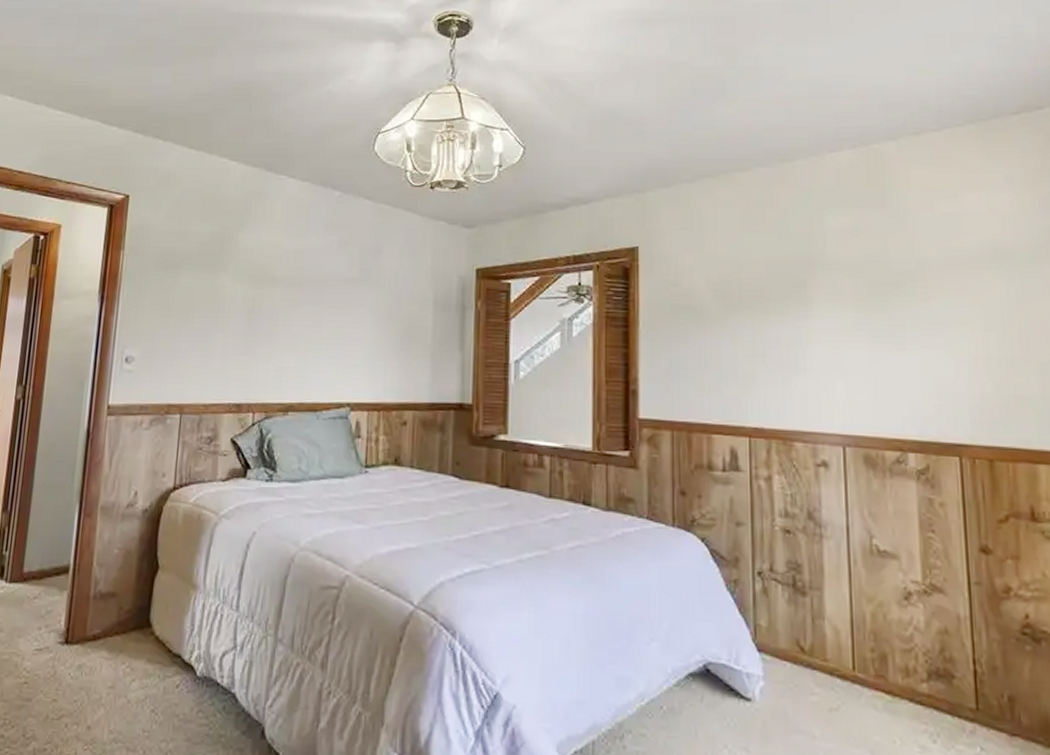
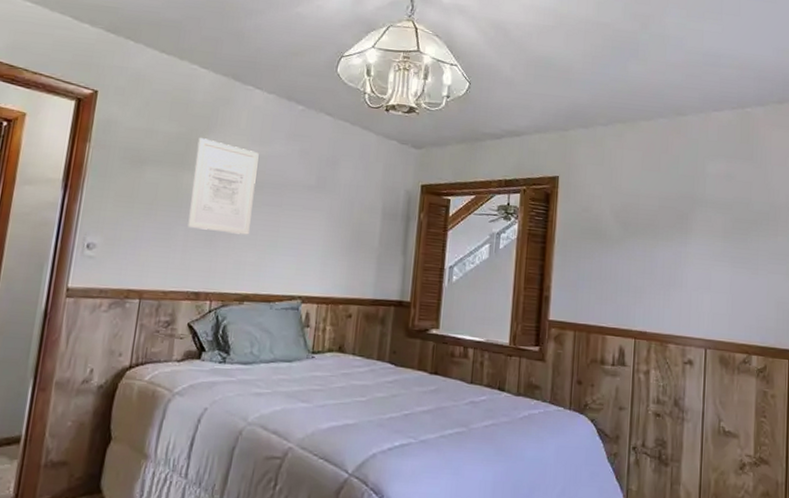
wall art: none [225,236,296,338] -> present [188,138,259,235]

